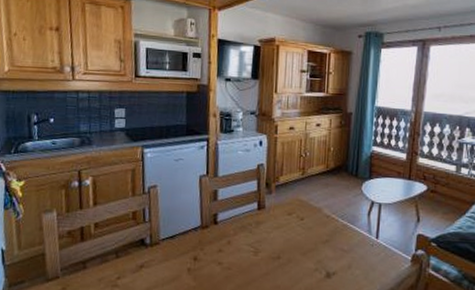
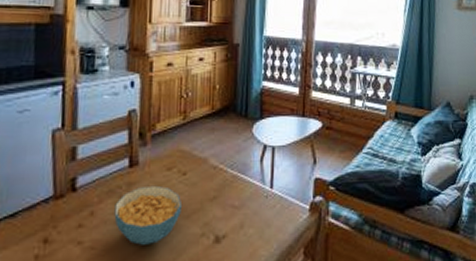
cereal bowl: none [246,225,300,272] -> present [114,185,183,245]

